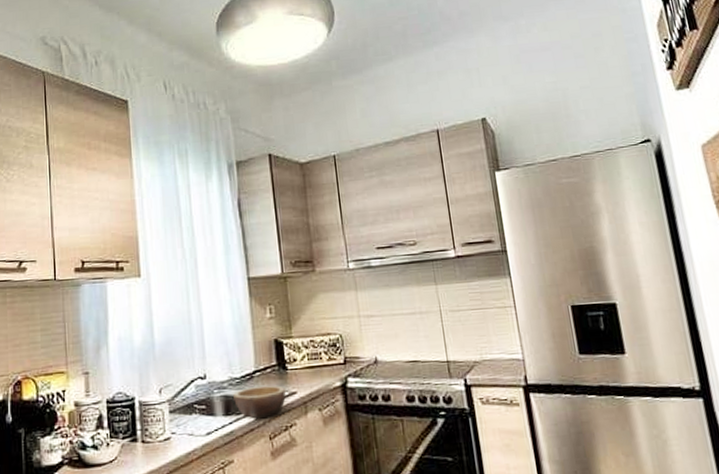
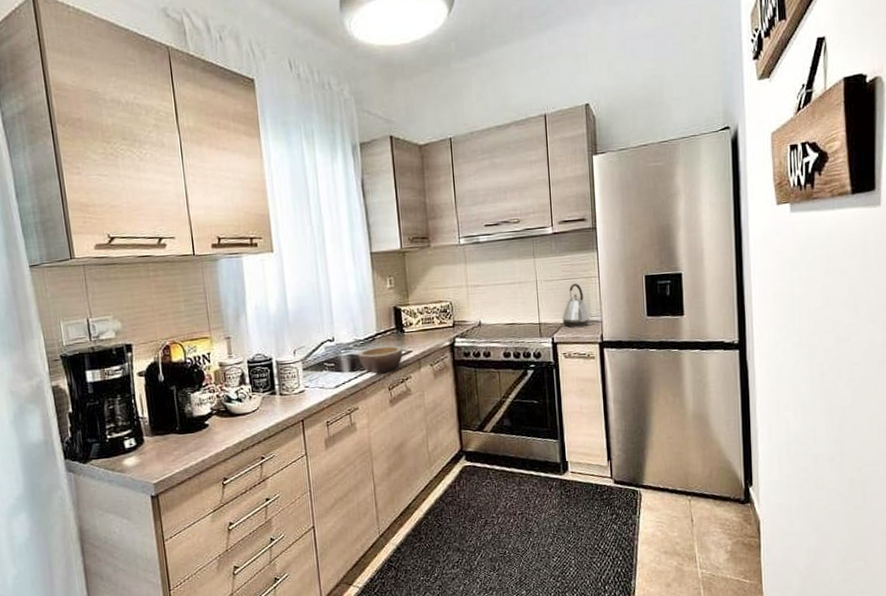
kettle: none [473,313,511,367] -> present [561,283,591,328]

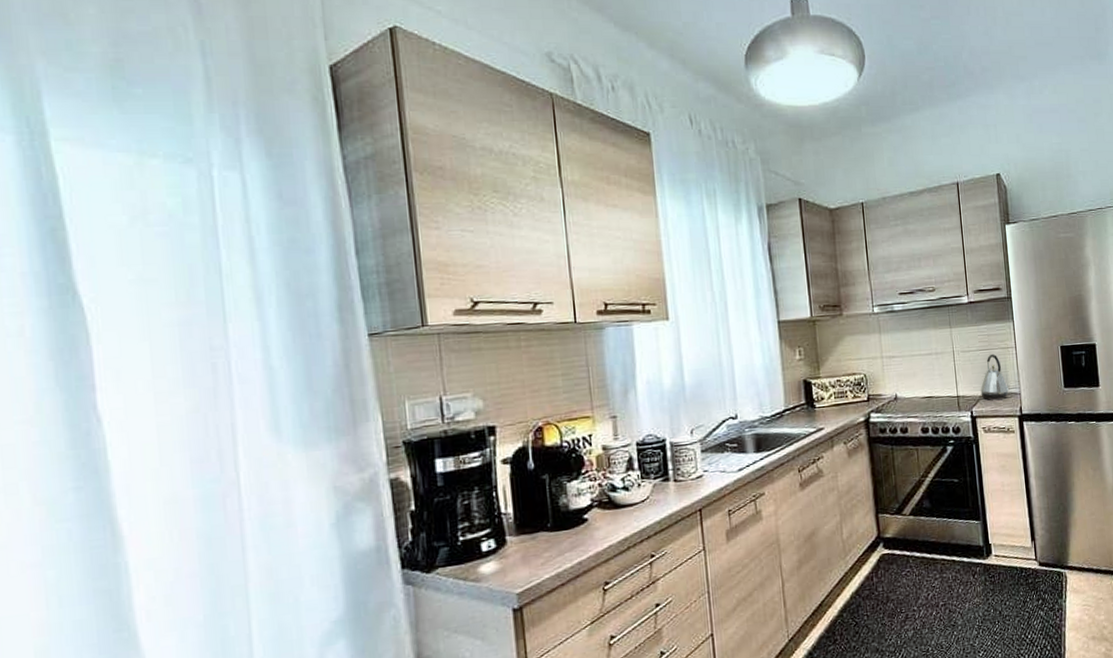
bowl: present [358,345,403,374] -> none [764,422,814,454]

